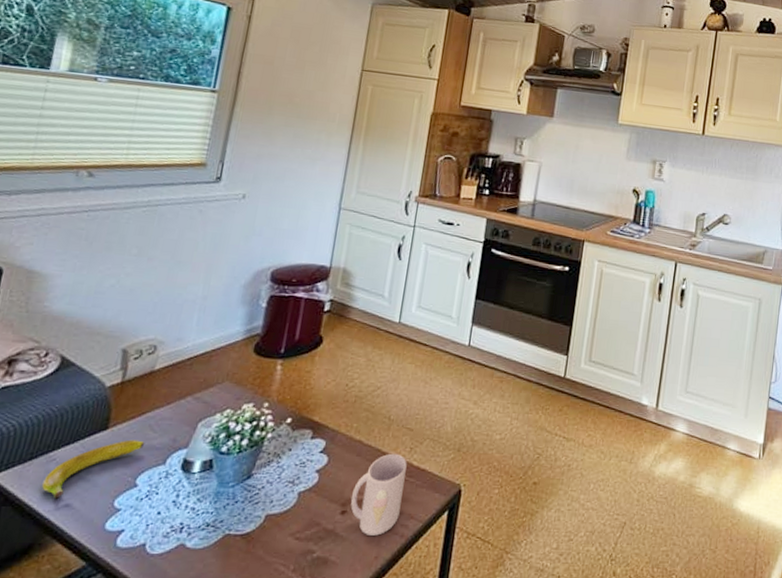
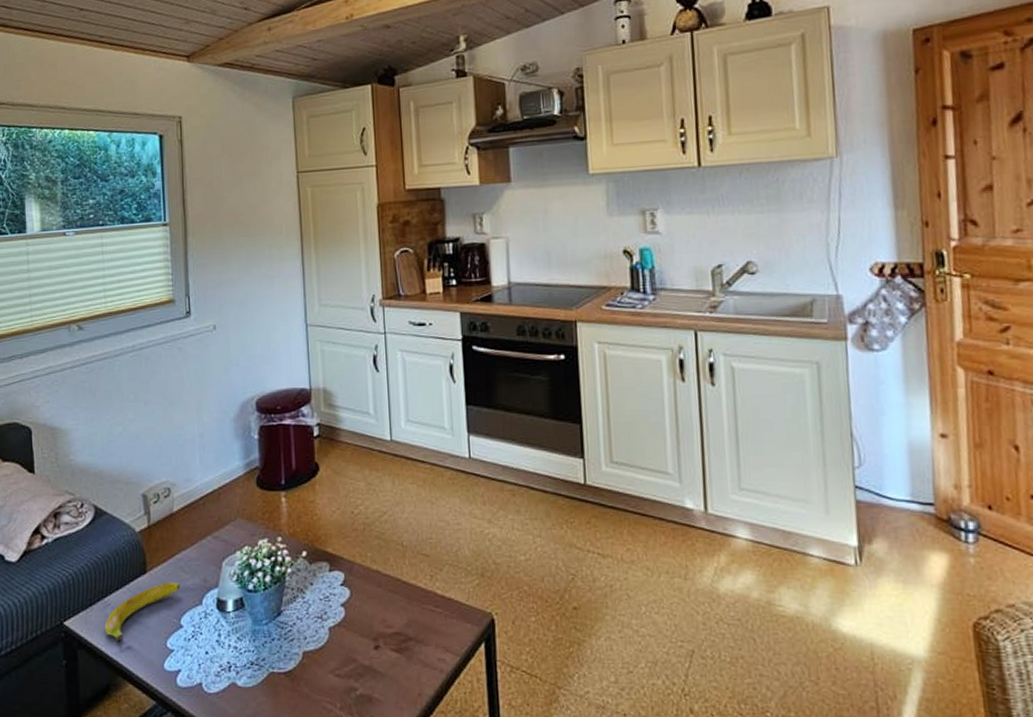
mug: present [350,453,407,536] -> none [381,582,434,671]

